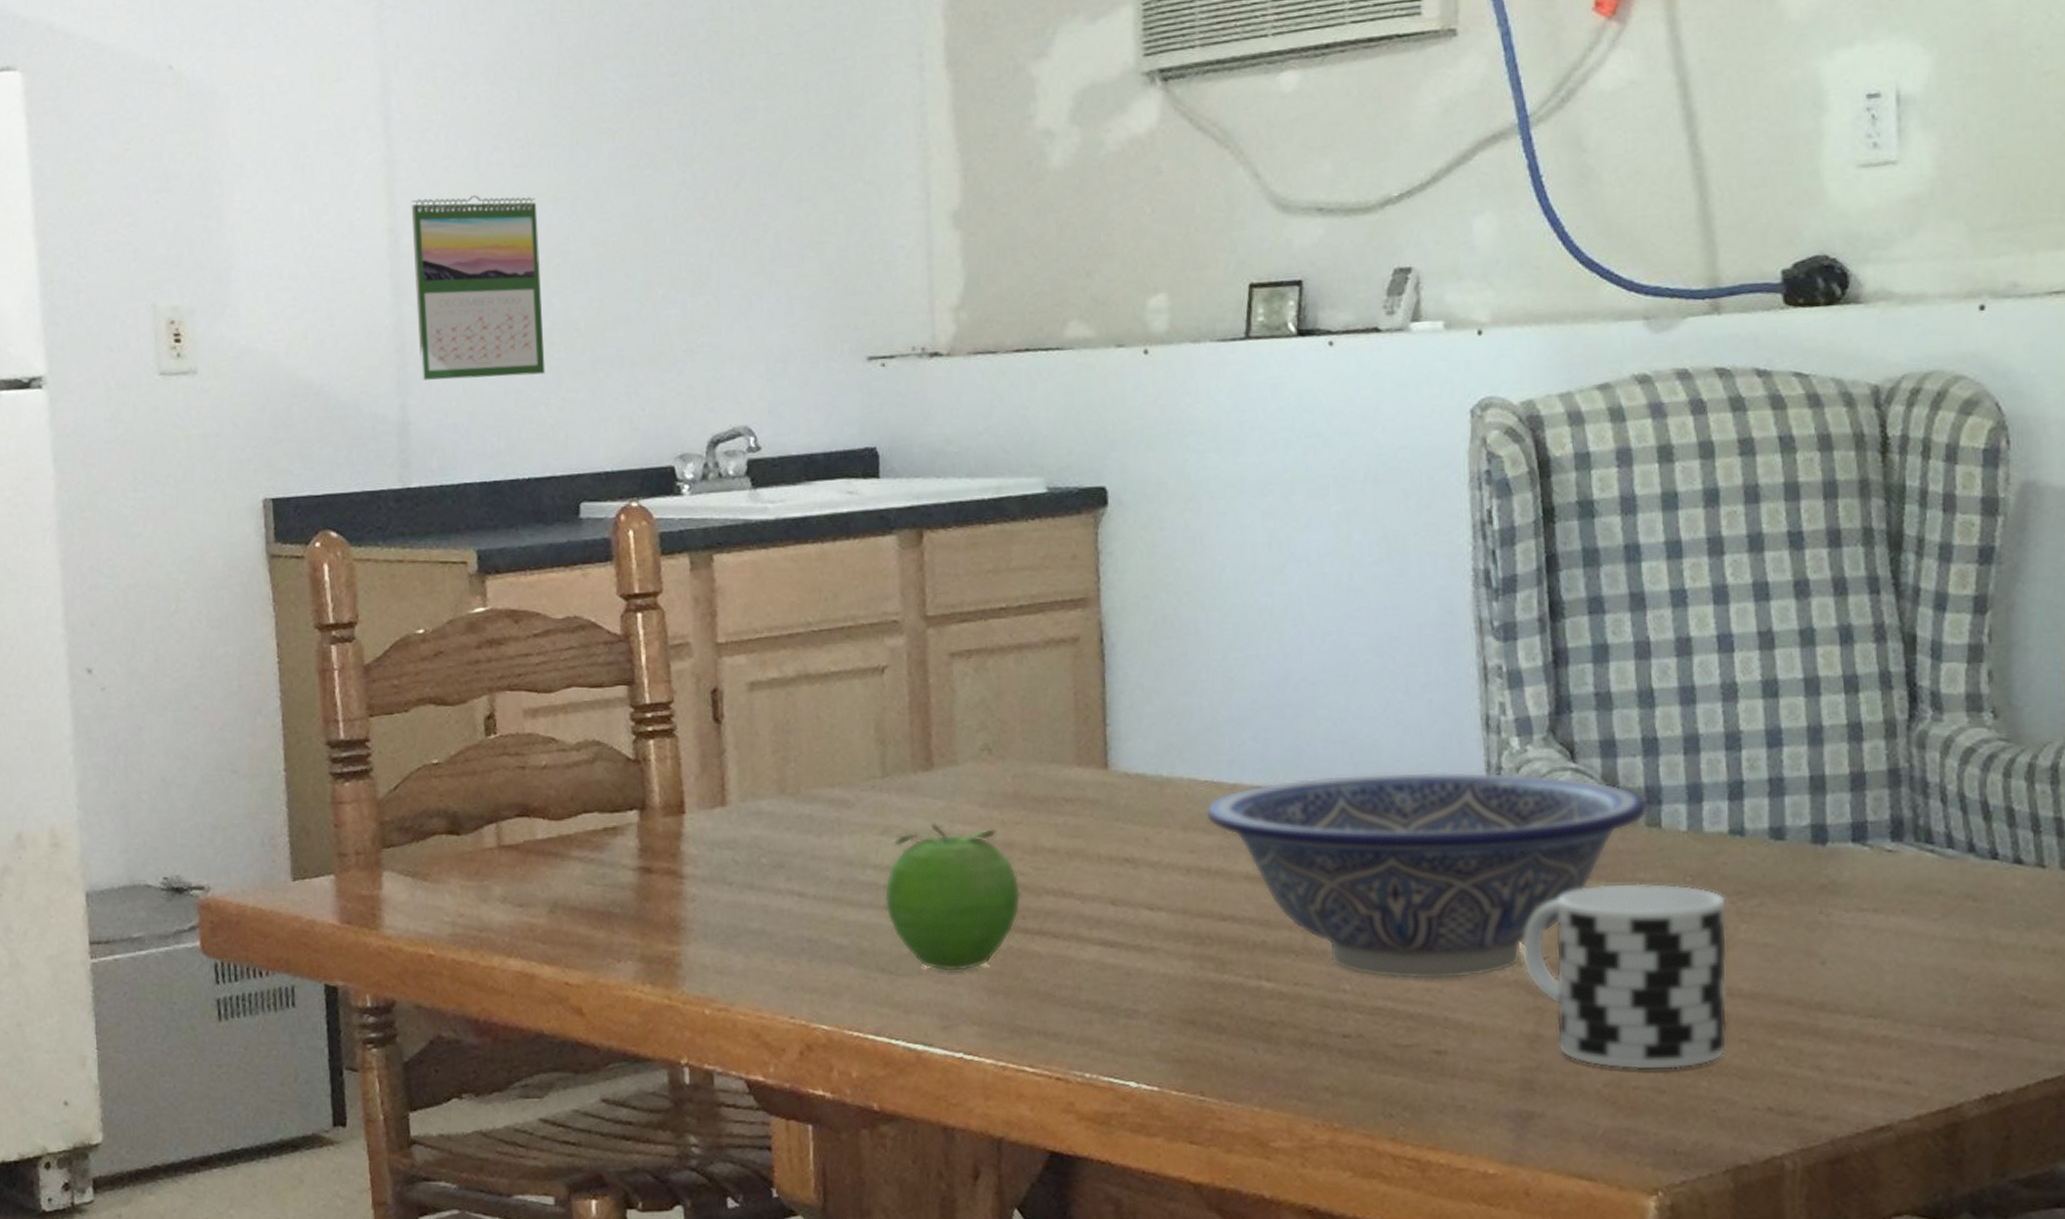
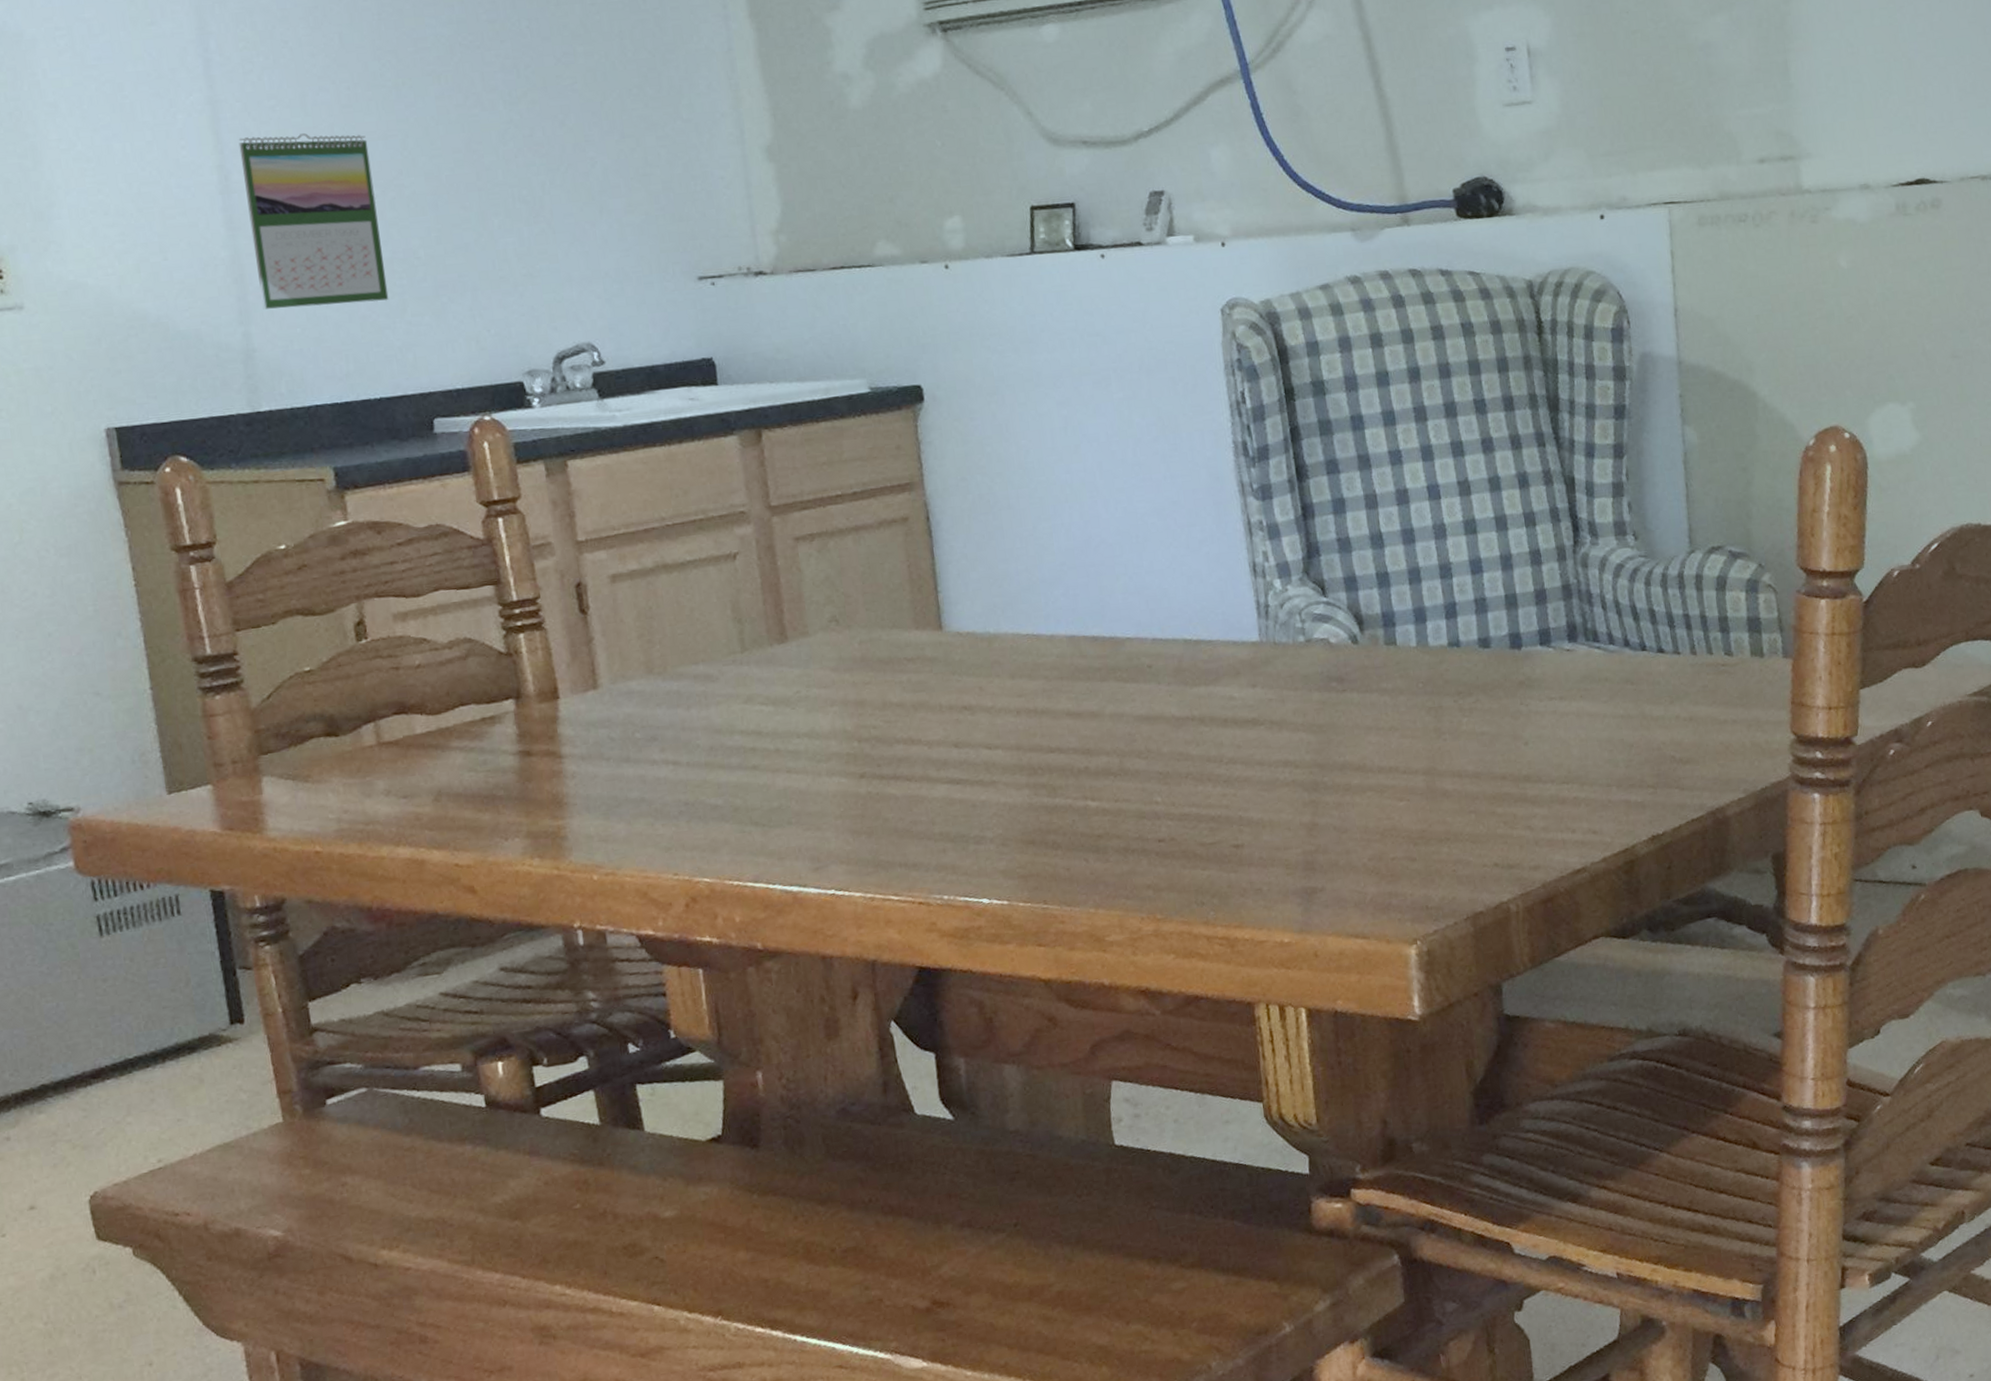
fruit: present [884,823,1022,972] -> none [751,689,876,820]
decorative bowl: present [1205,771,1648,980] -> none [1028,609,1386,789]
cup: present [1521,883,1728,1071] -> none [1295,690,1460,845]

